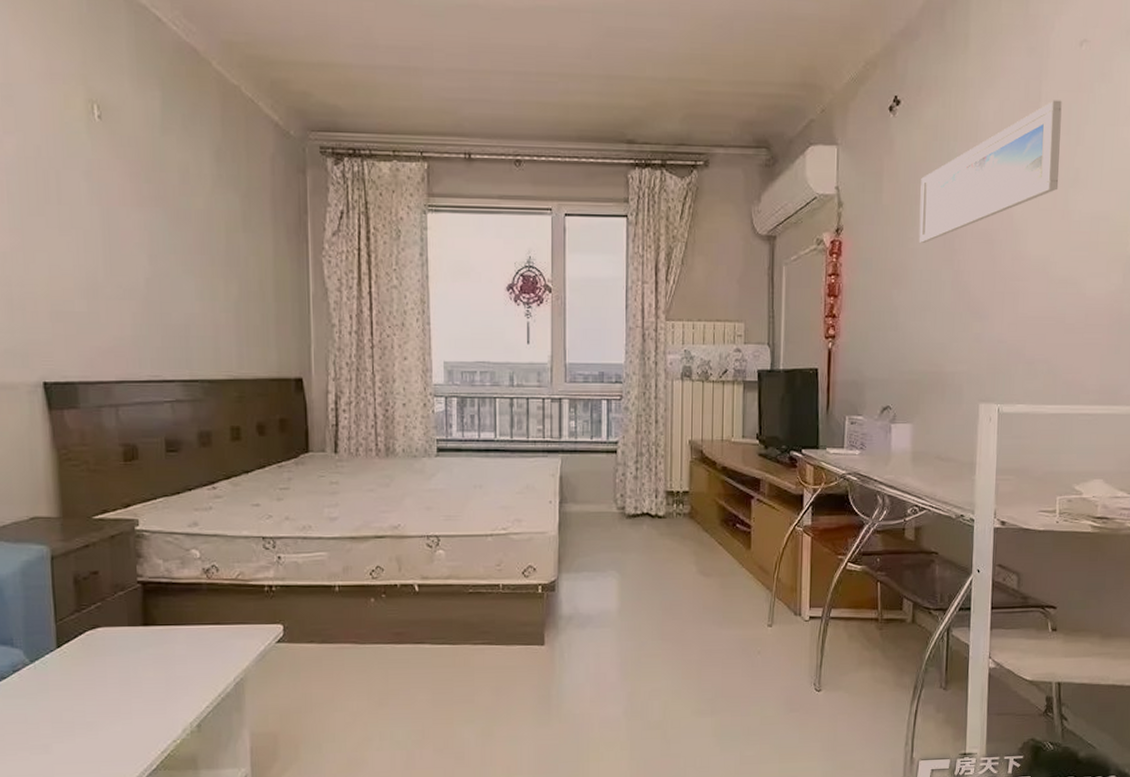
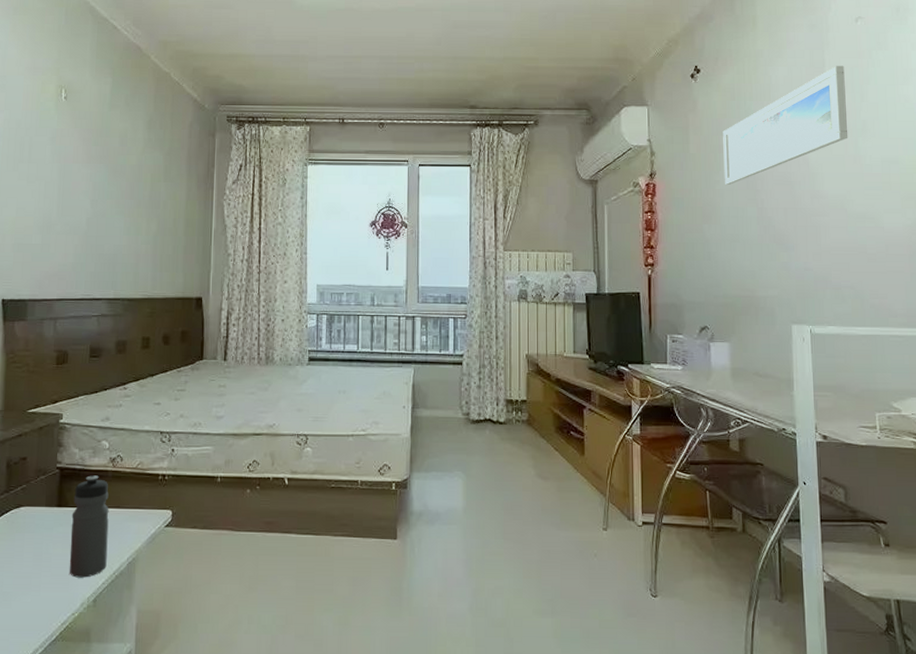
water bottle: none [161,589,210,702] -> present [69,475,109,578]

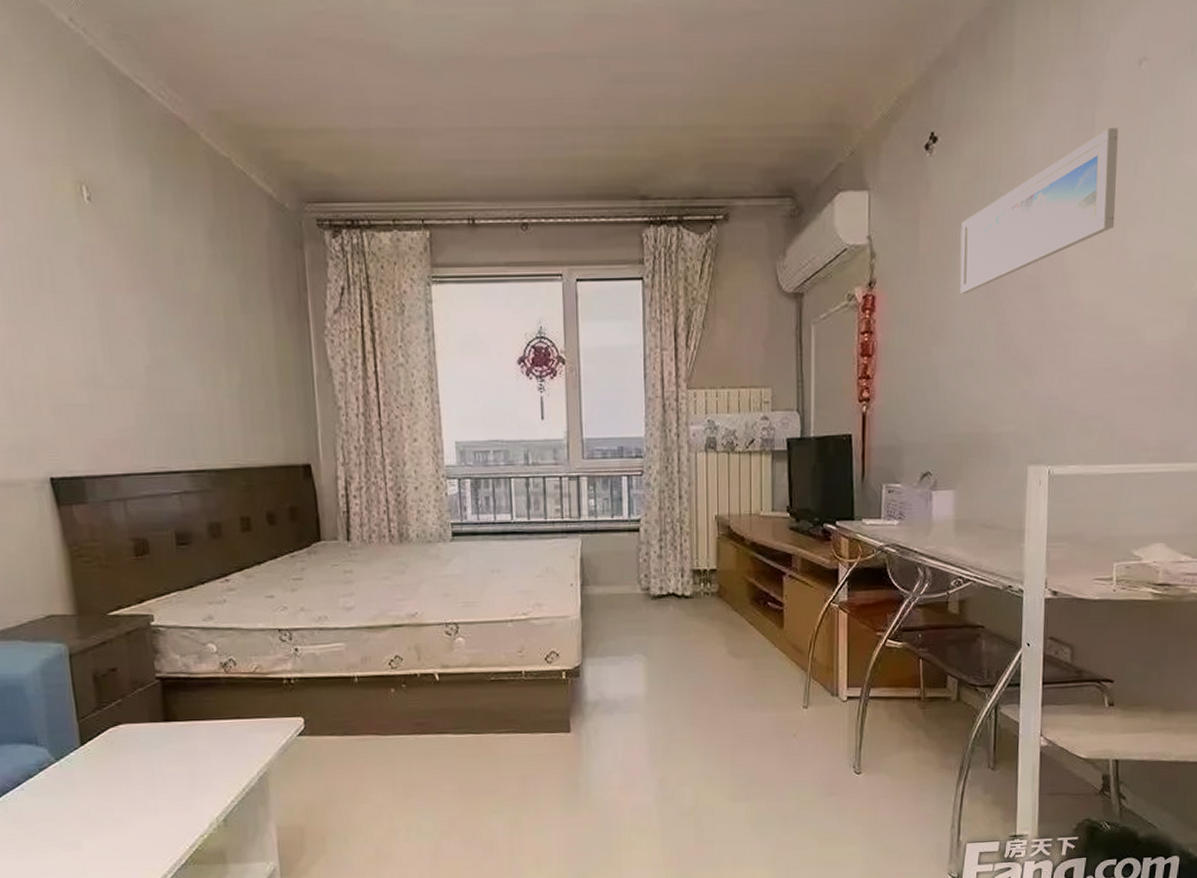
water bottle: present [69,475,109,578] -> none [182,683,234,798]

